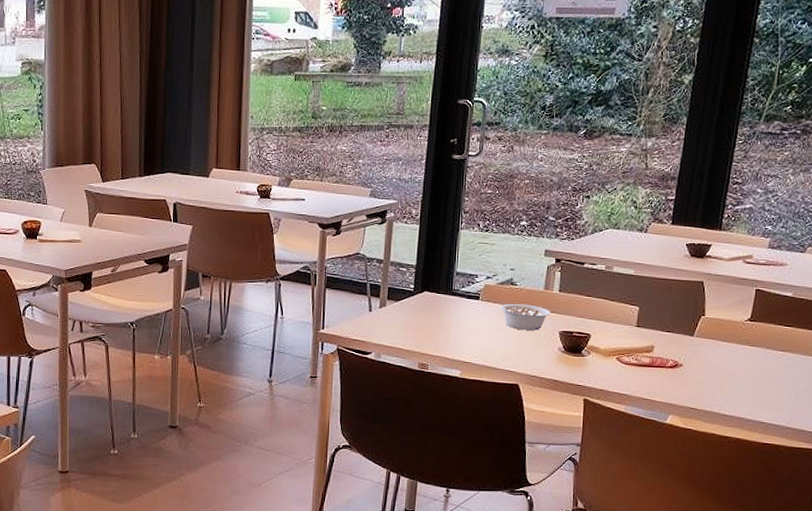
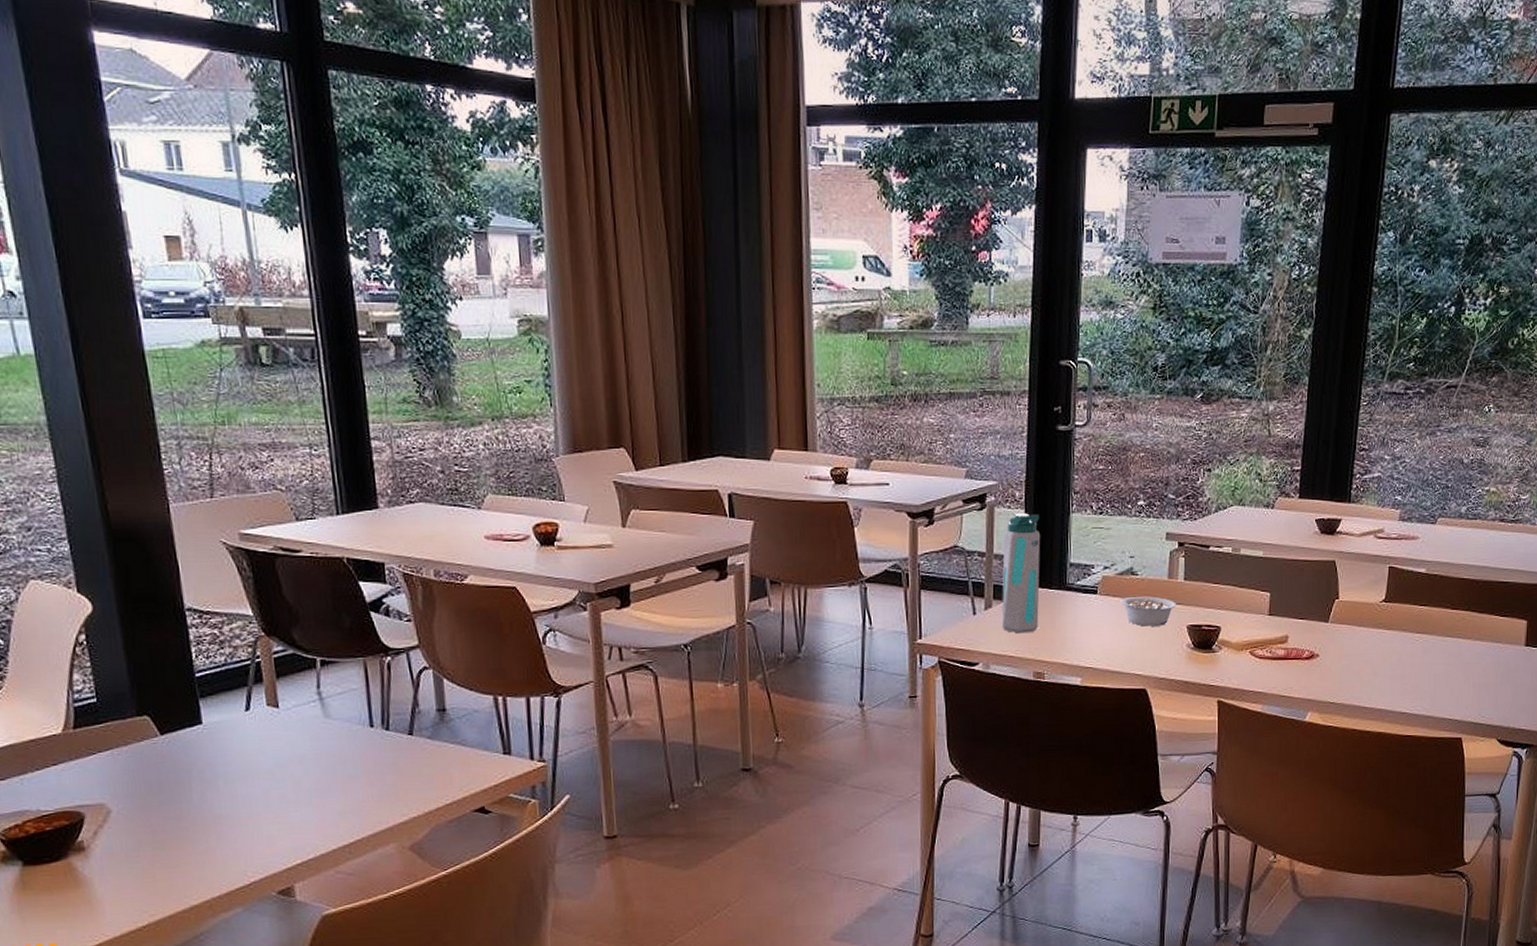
water bottle: none [393,228,432,330] -> present [1001,513,1041,634]

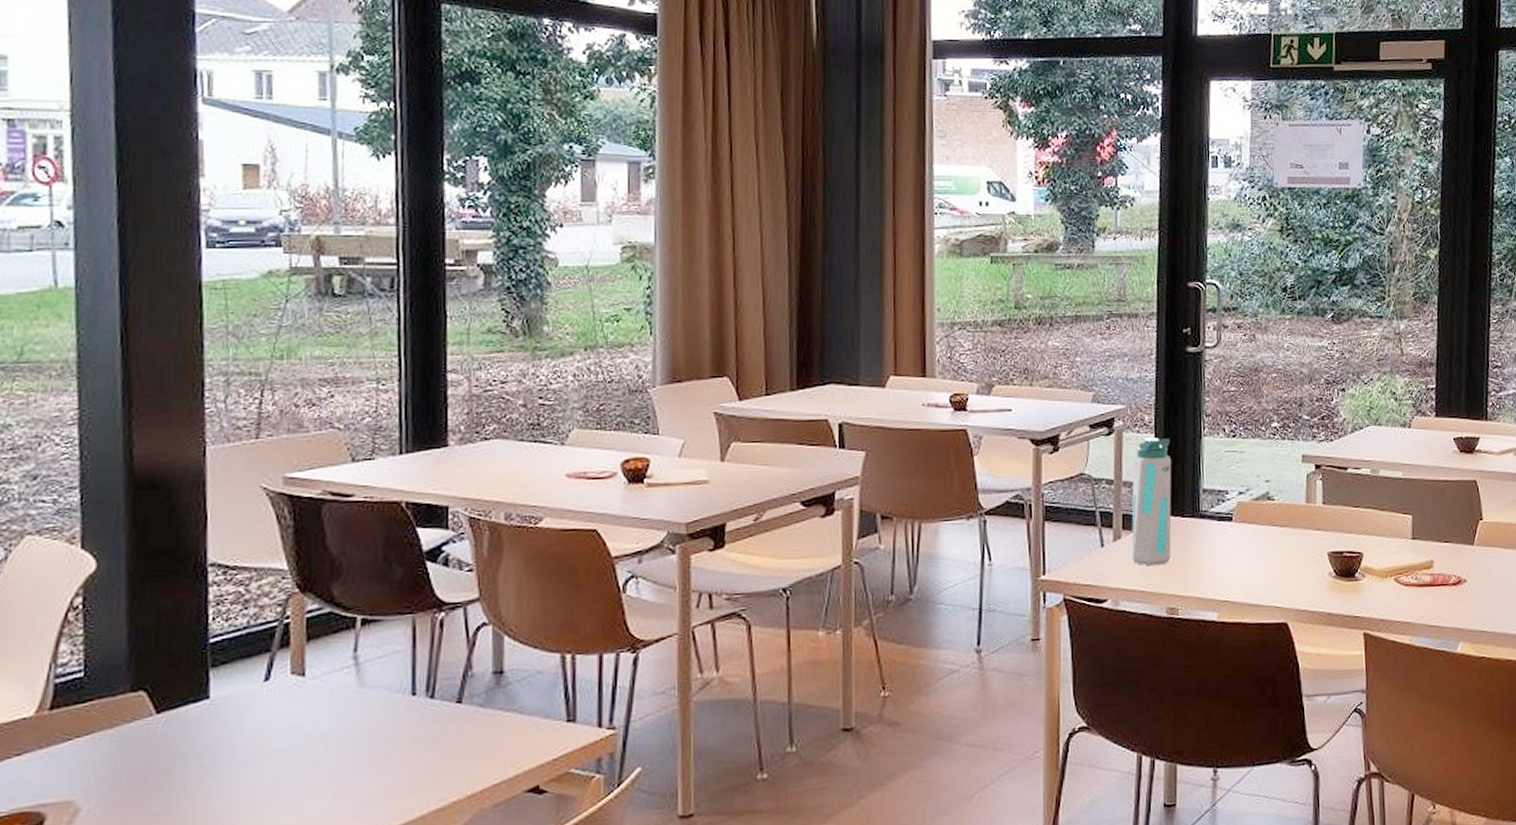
legume: present [1120,596,1176,627] -> none [1257,522,1315,555]

